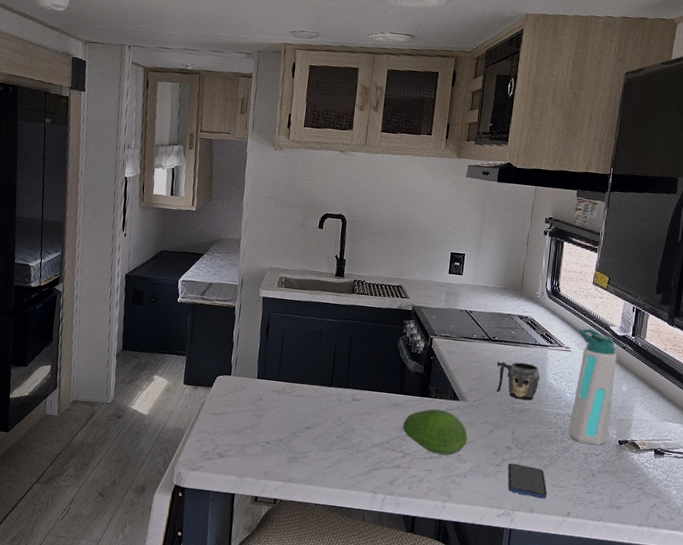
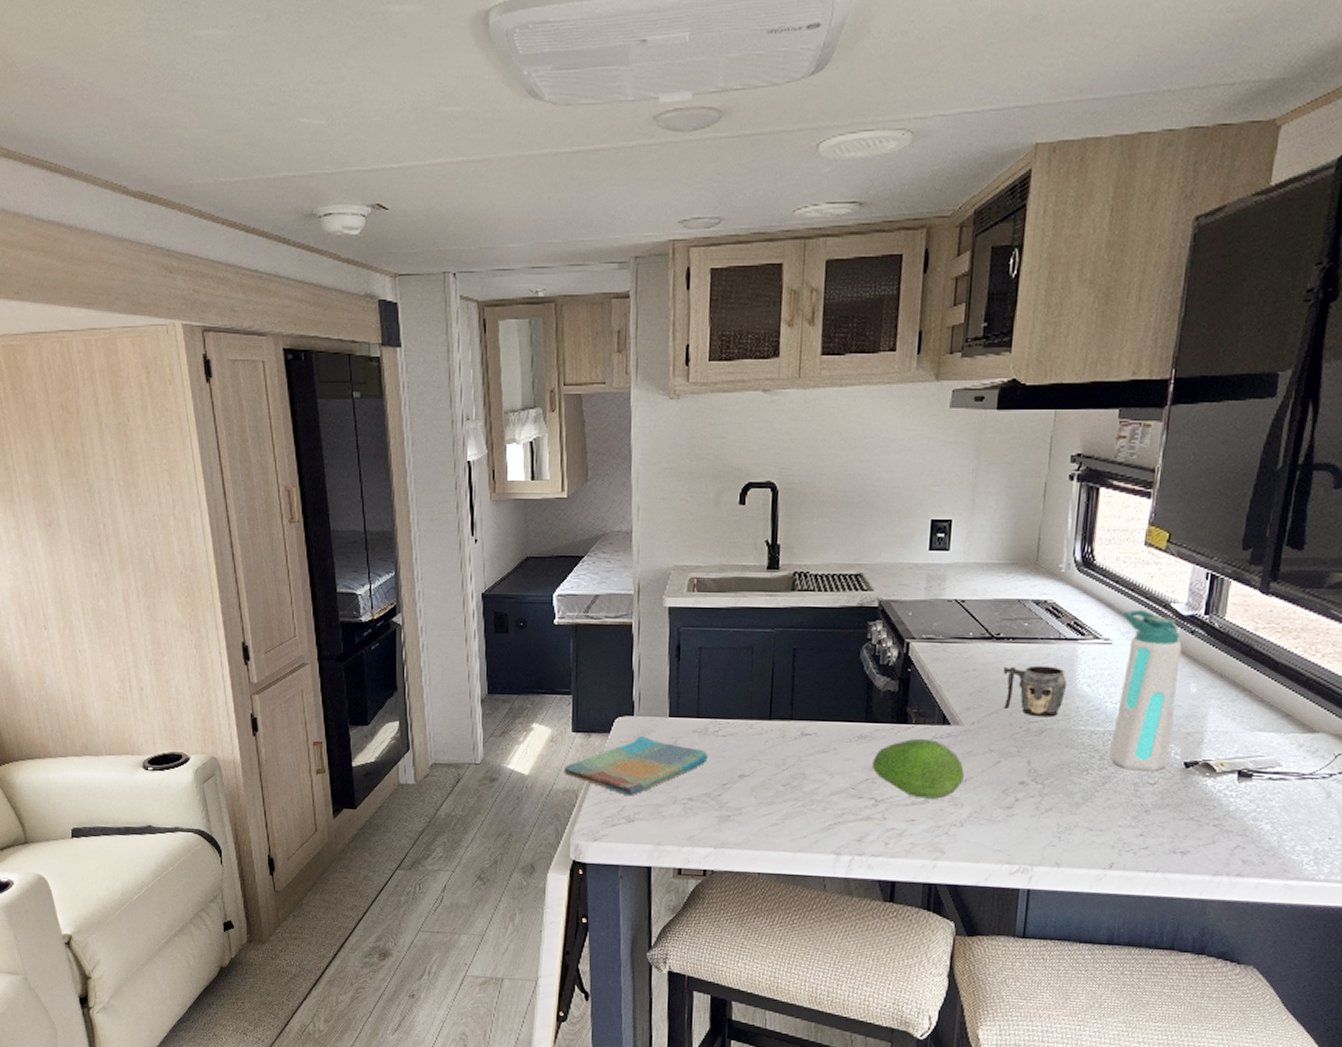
dish towel: none [174,390,284,437] -> present [563,735,708,796]
smartphone: present [508,463,547,499] -> none [1023,803,1080,848]

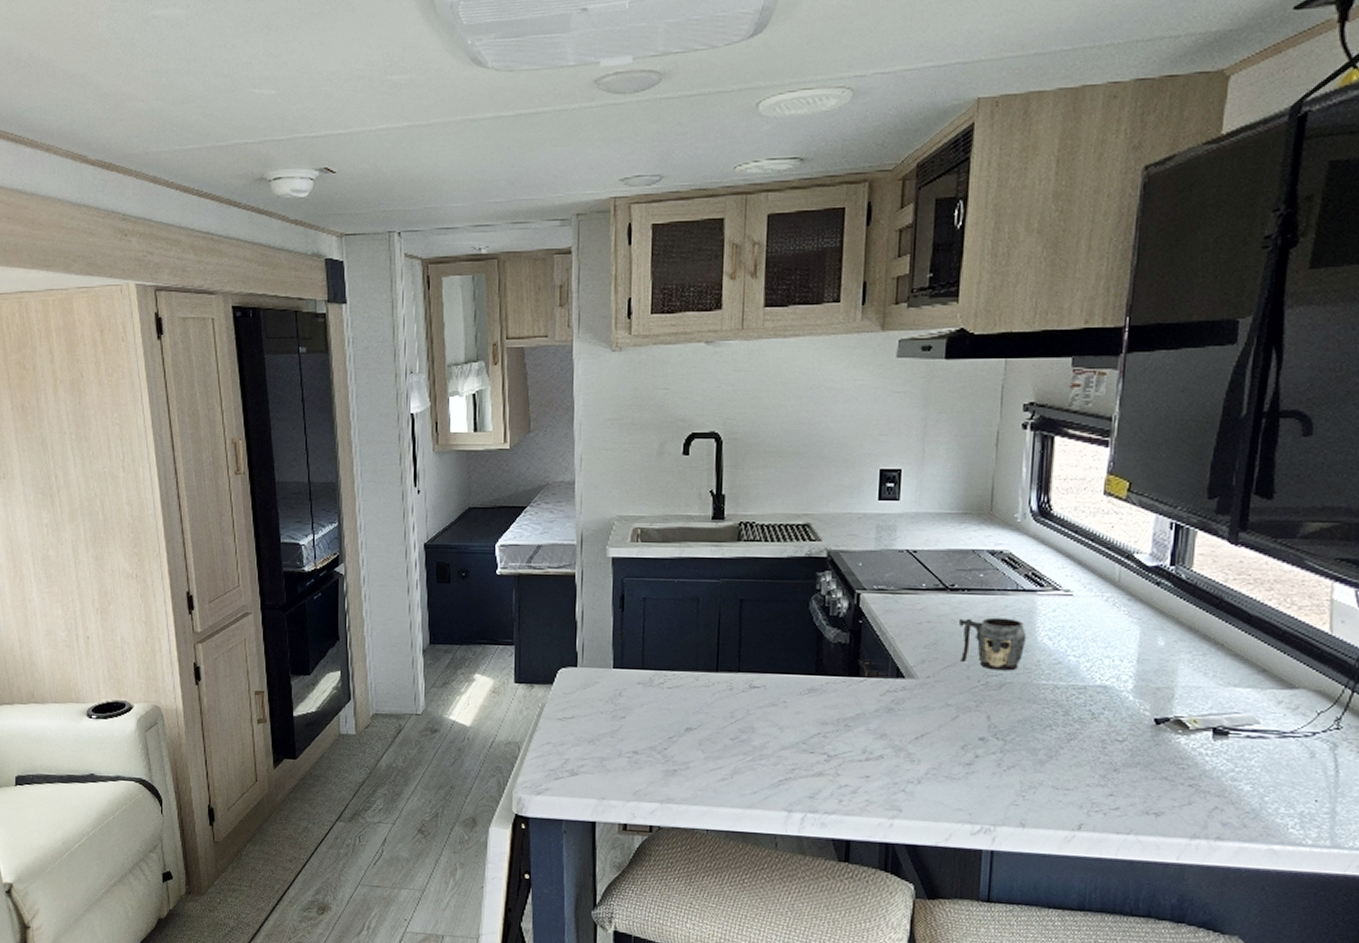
dish towel: present [563,735,708,796] -> none [506,686,654,749]
fruit: present [871,738,964,799] -> none [823,692,920,755]
water bottle: present [1109,609,1182,773] -> none [1073,560,1148,729]

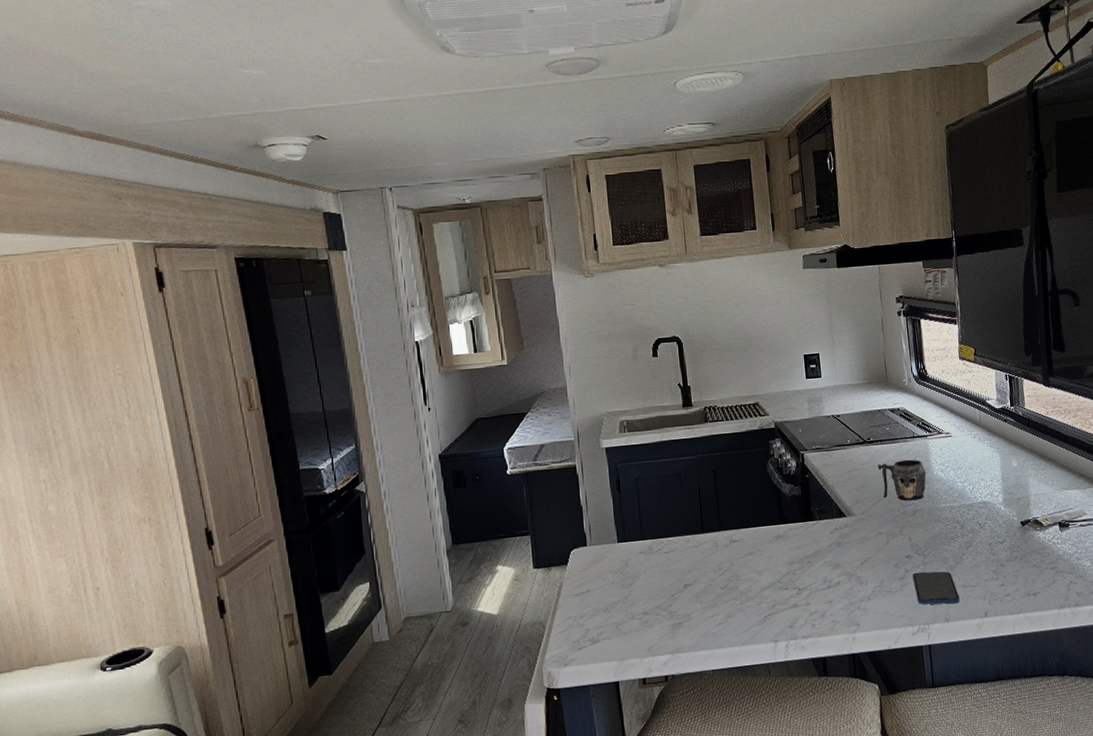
smartphone: none [984,760,1045,807] -> present [913,571,960,605]

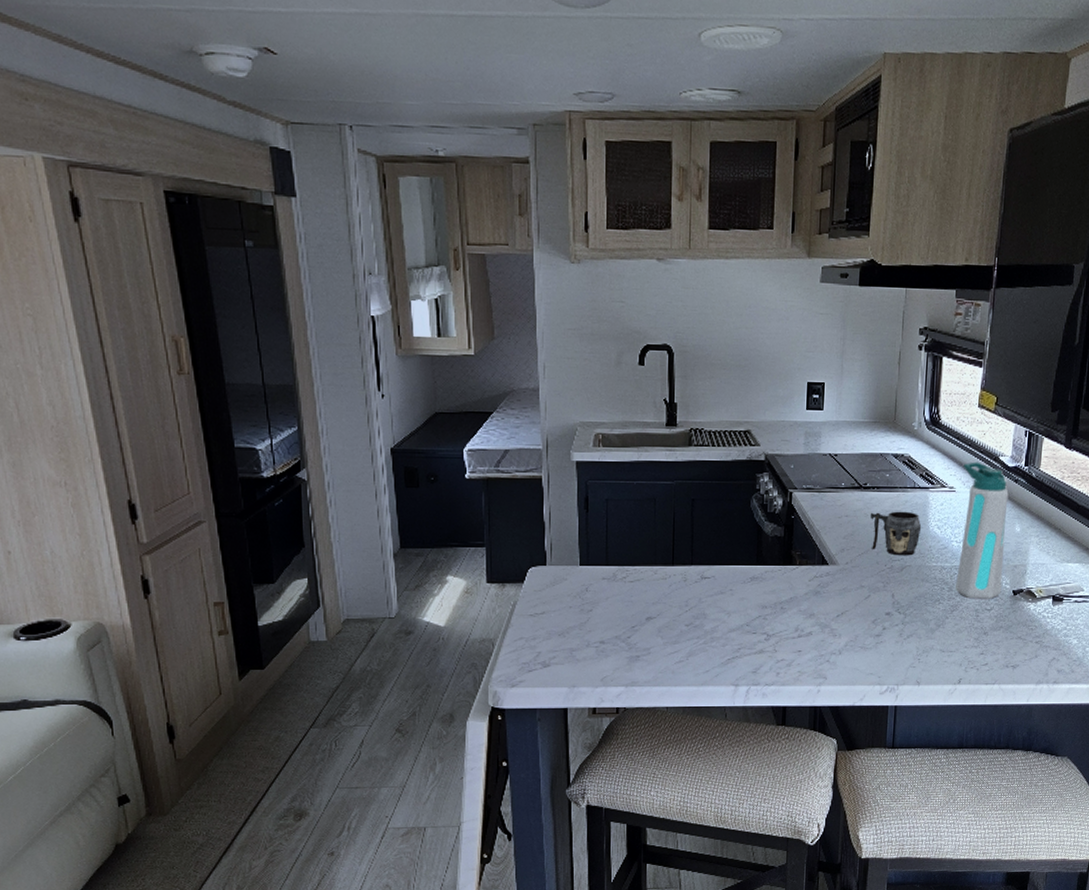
smartphone: present [913,571,960,605] -> none [889,631,935,668]
water bottle: none [955,407,1010,534] -> present [955,461,1009,600]

